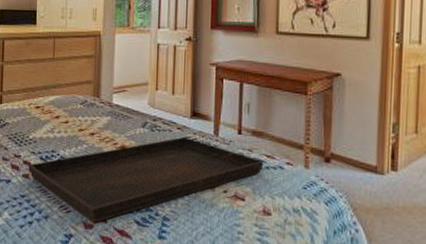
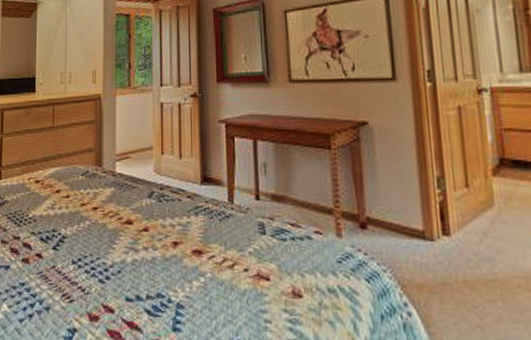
serving tray: present [28,136,264,224] -> none [28,206,288,315]

